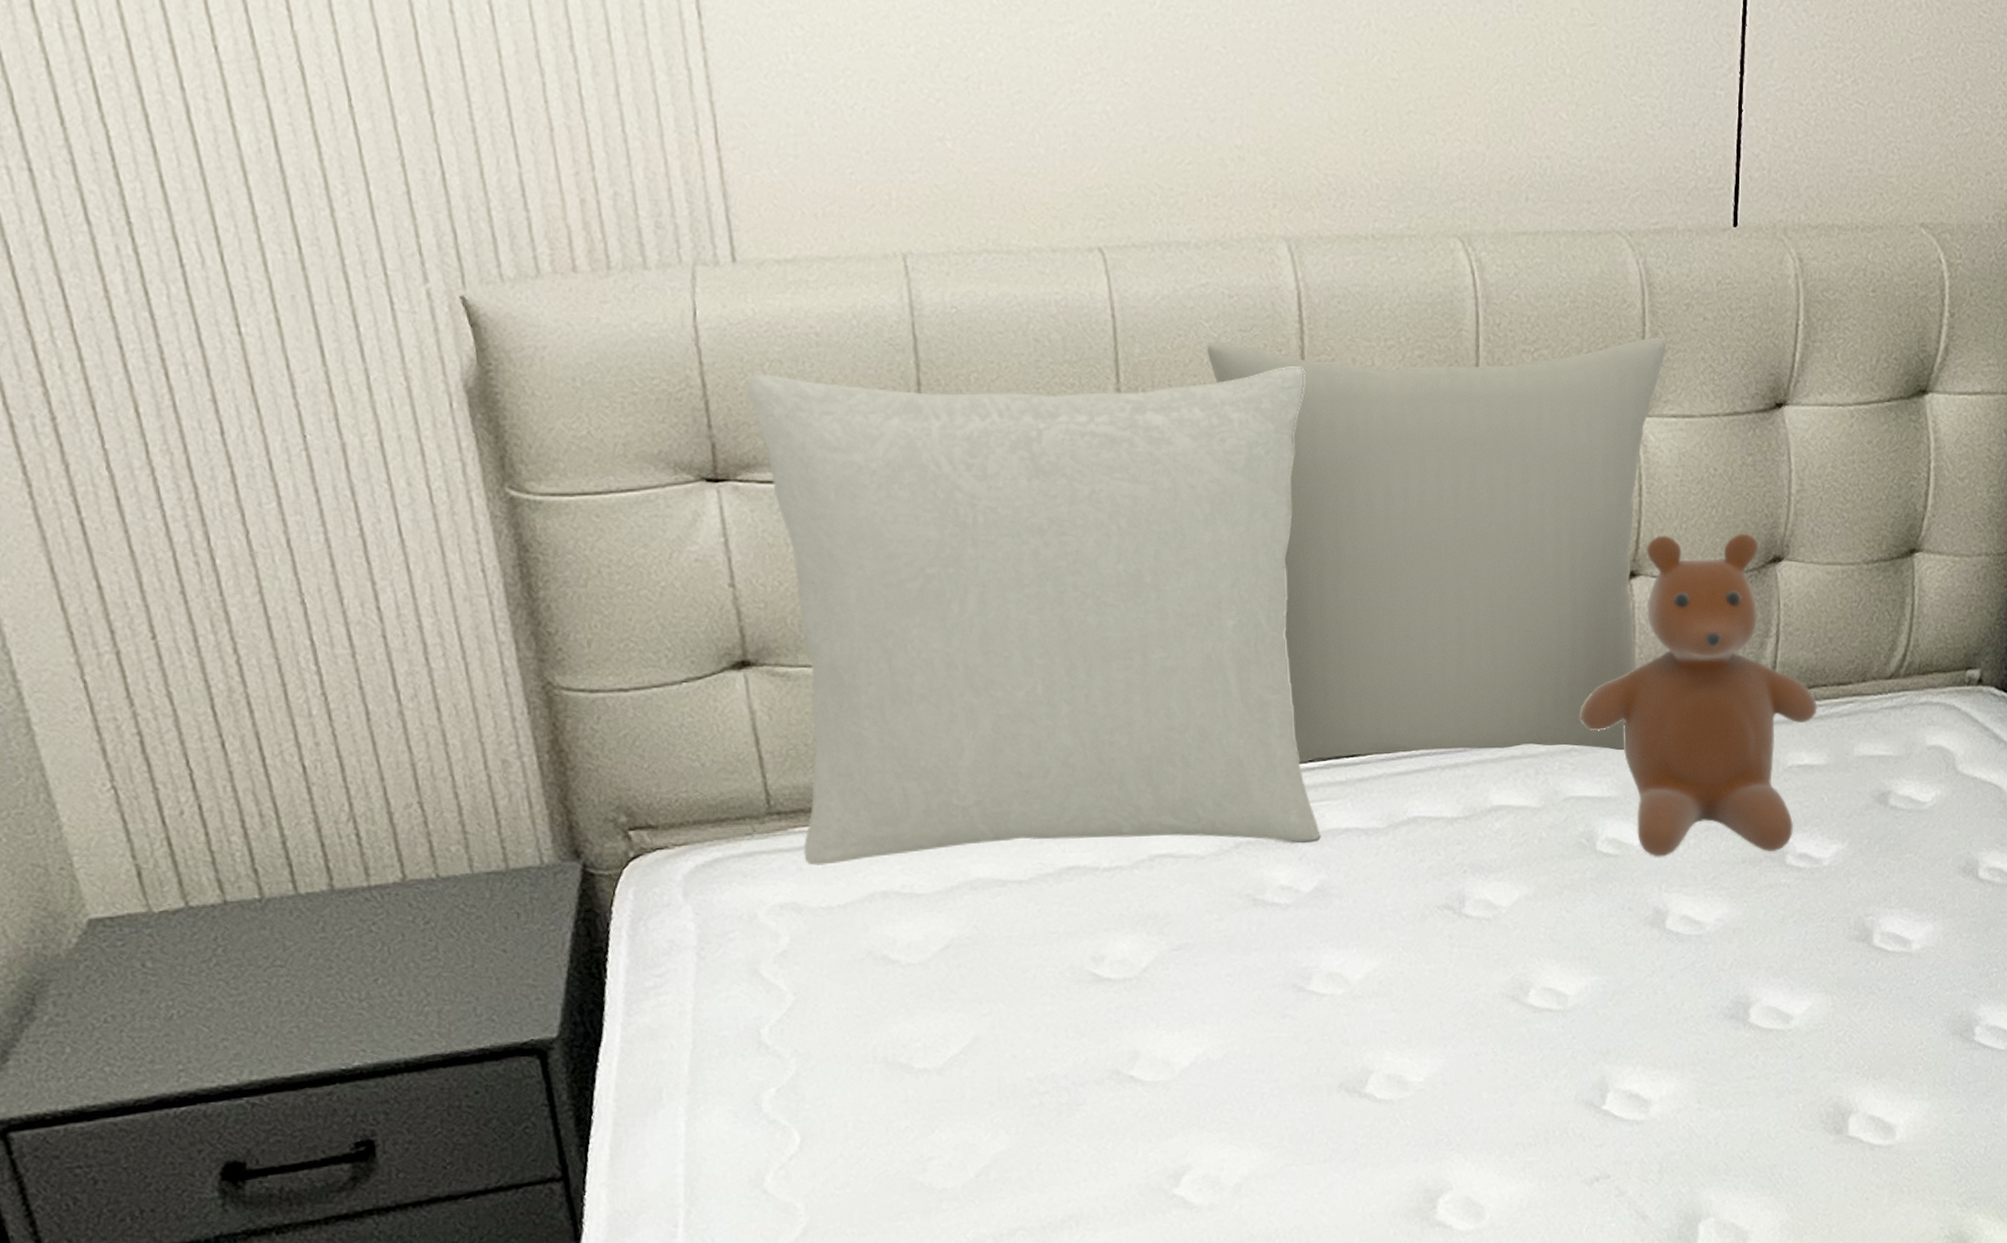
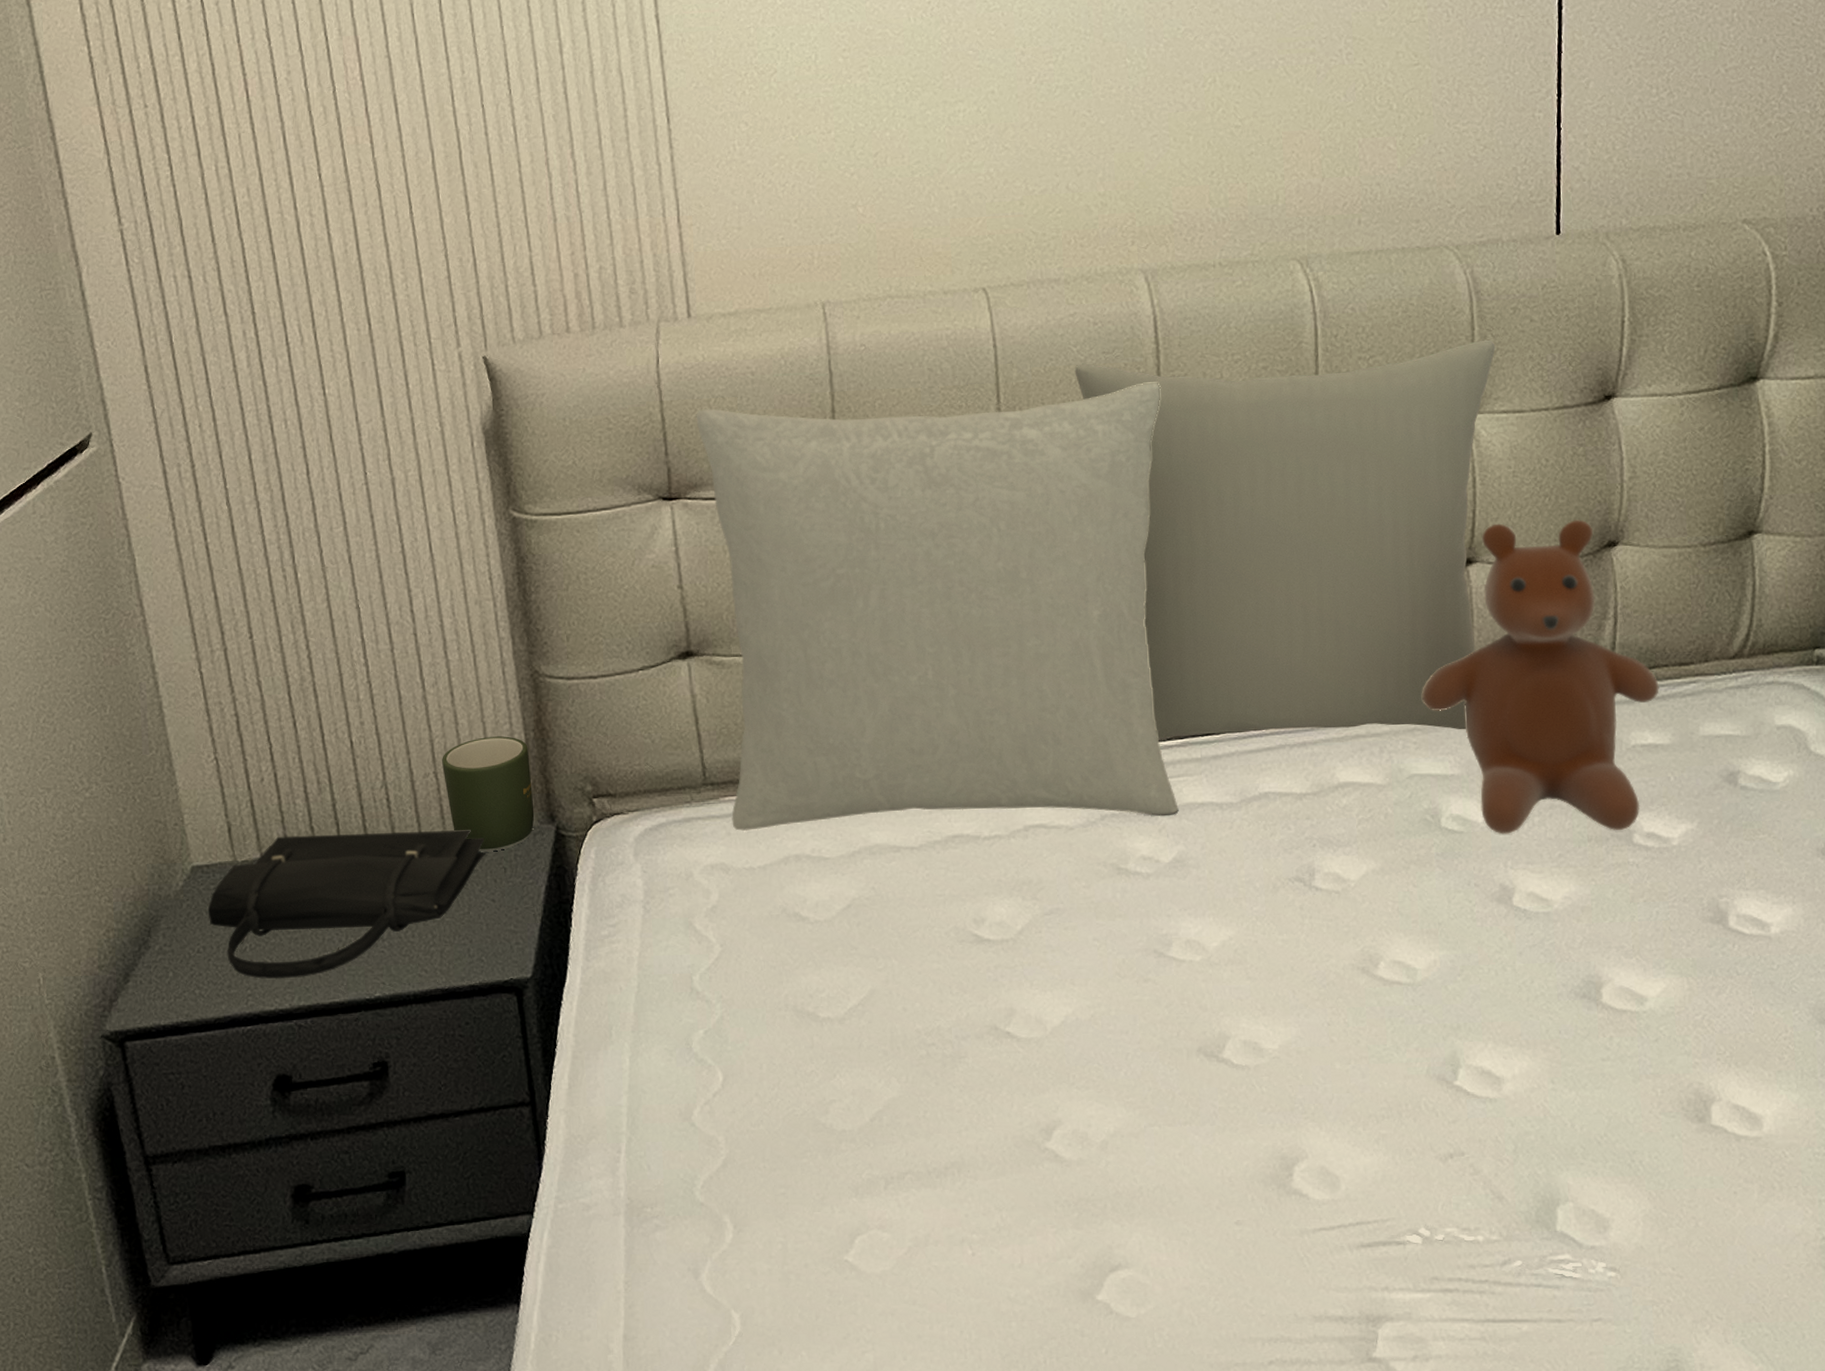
handbag: none [114,869,492,1051] -> present [207,830,485,979]
mug: none [428,759,554,896] -> present [442,736,535,852]

